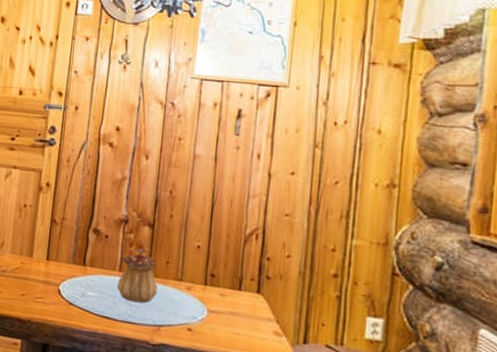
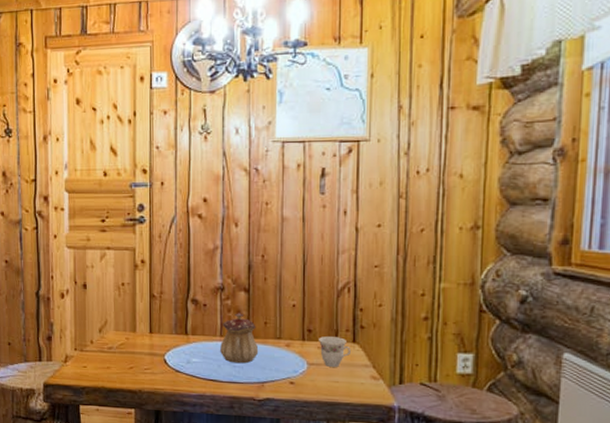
teacup: none [221,283,254,318] -> present [319,335,350,367]

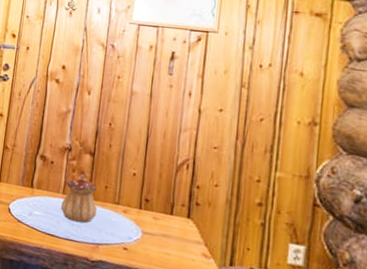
teacup: present [319,335,350,367] -> none [155,208,185,240]

